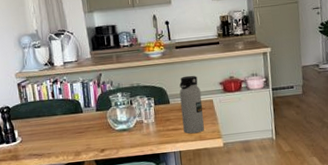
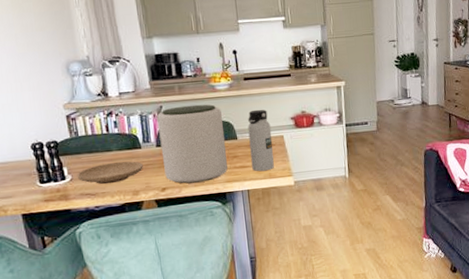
plate: none [26,124,85,146] -> present [77,161,143,185]
plant pot: none [96,71,162,146] -> present [156,104,228,184]

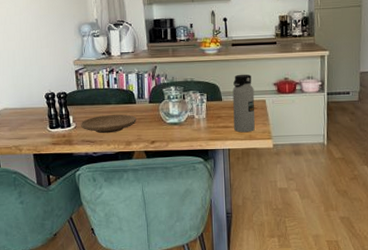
plant pot: present [156,104,228,184] -> none [151,66,212,139]

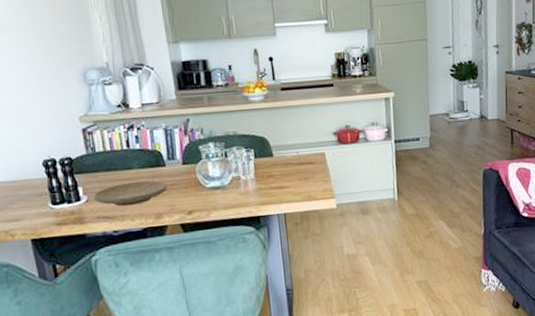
water bottle: present [232,74,255,133] -> none [285,123,314,193]

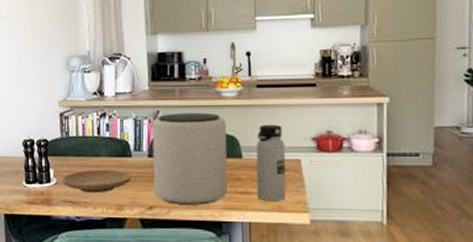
plant pot: none [183,117,263,206] -> present [151,112,228,205]
water bottle: none [285,123,314,193] -> present [256,124,286,202]

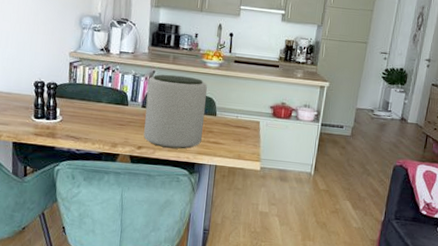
plate: present [62,169,131,193] -> none [67,112,126,132]
water bottle: present [256,124,286,202] -> none [224,92,250,152]

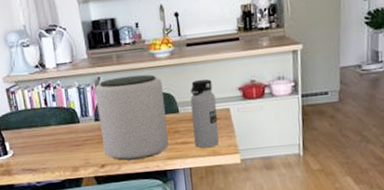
water bottle: none [224,92,250,152] -> present [190,79,219,148]

